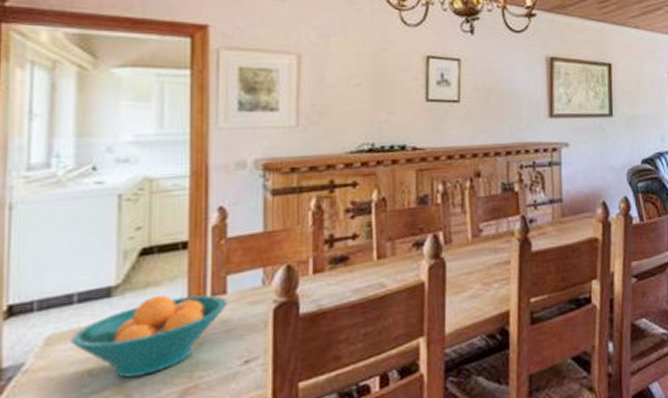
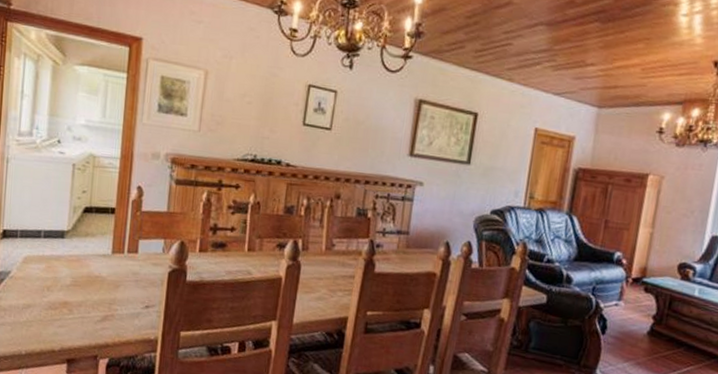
fruit bowl: present [71,294,227,378] -> none [38,243,138,300]

